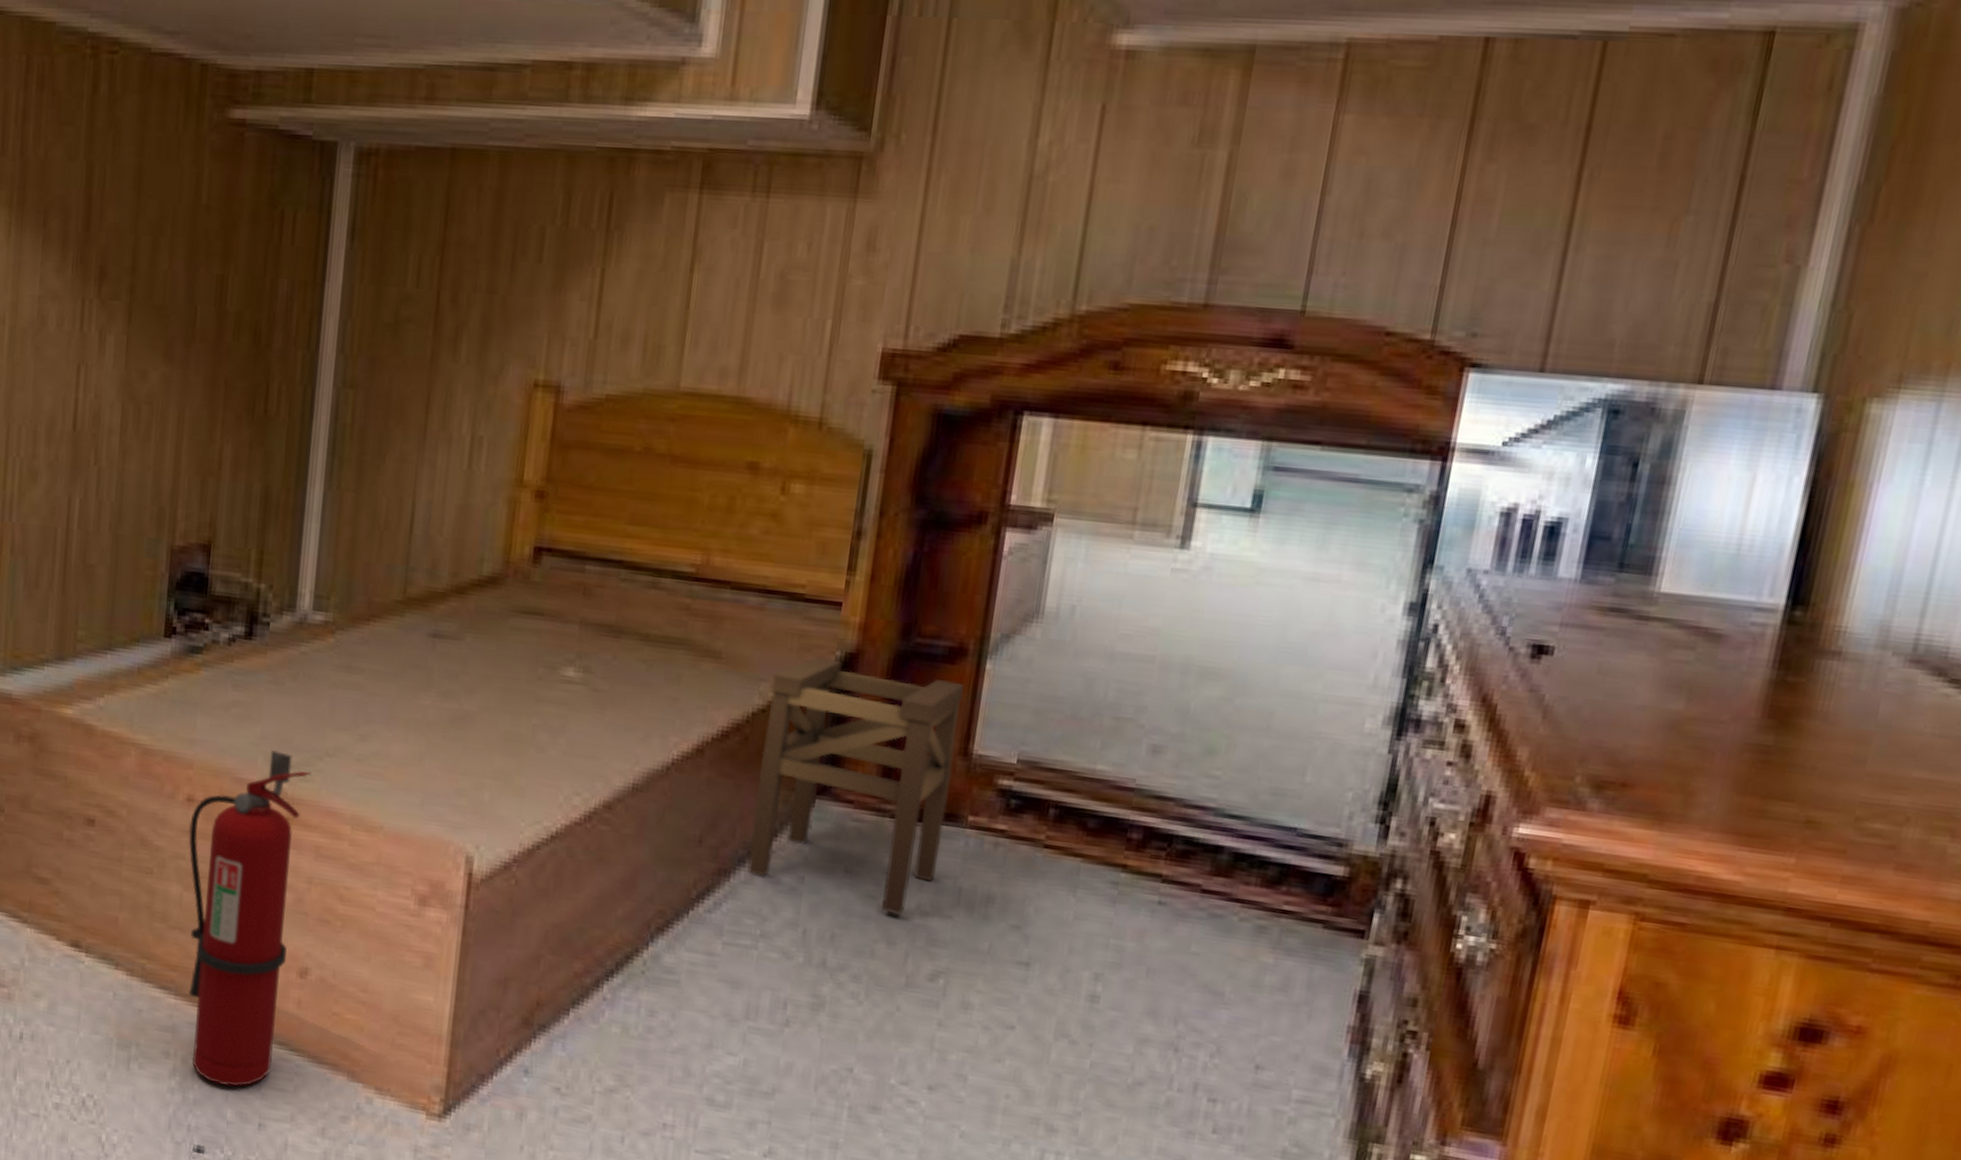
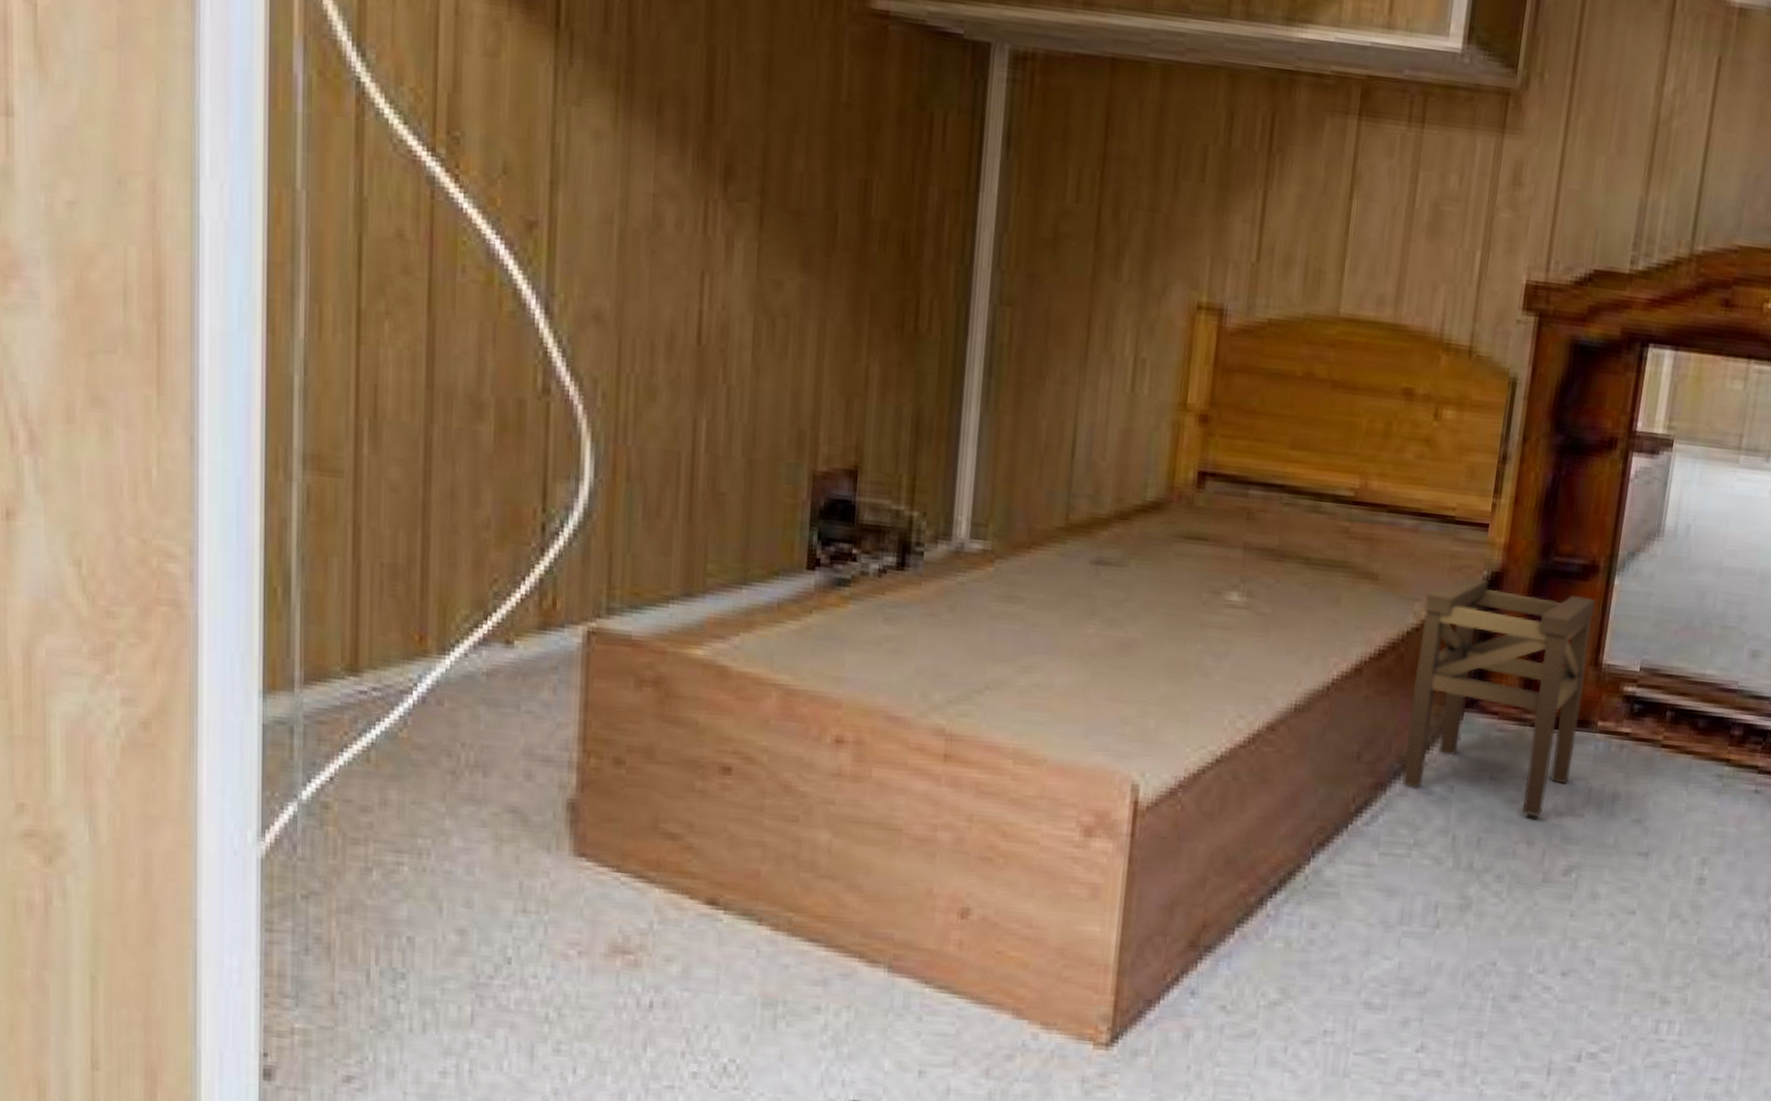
fire extinguisher: present [188,750,312,1087] -> none [837,686,971,1036]

